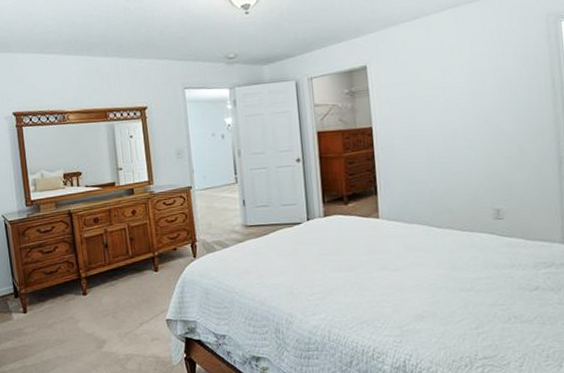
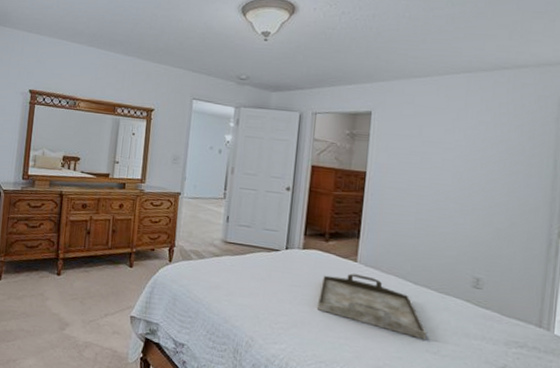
serving tray: none [348,230,458,280] -> present [318,273,426,340]

